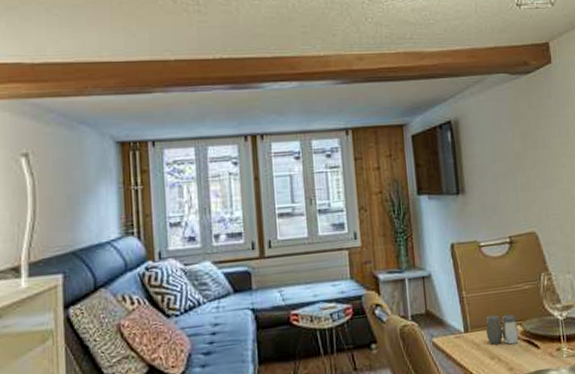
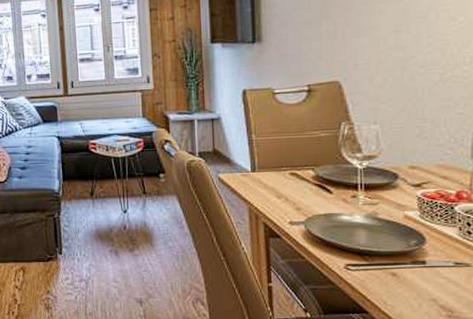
salt and pepper shaker: present [486,314,519,345] -> none [275,158,310,187]

